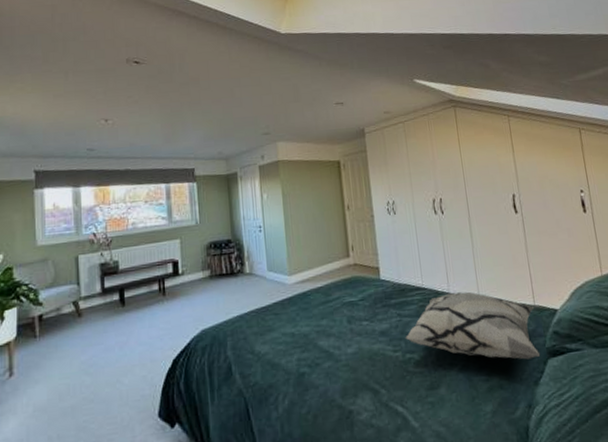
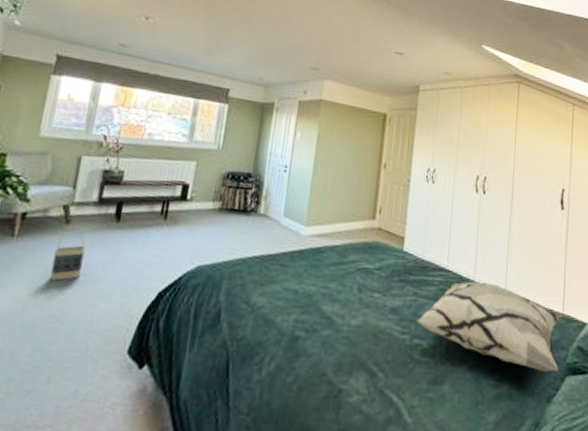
bag: none [75,317,101,369] -> present [49,225,86,281]

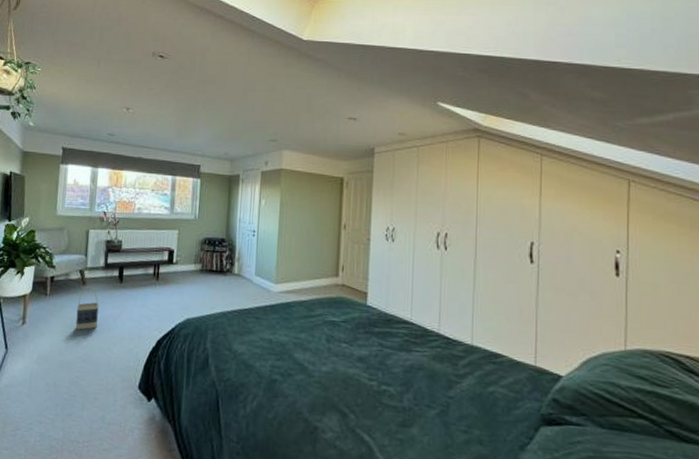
decorative pillow: present [417,281,561,372] -> none [383,334,533,422]

